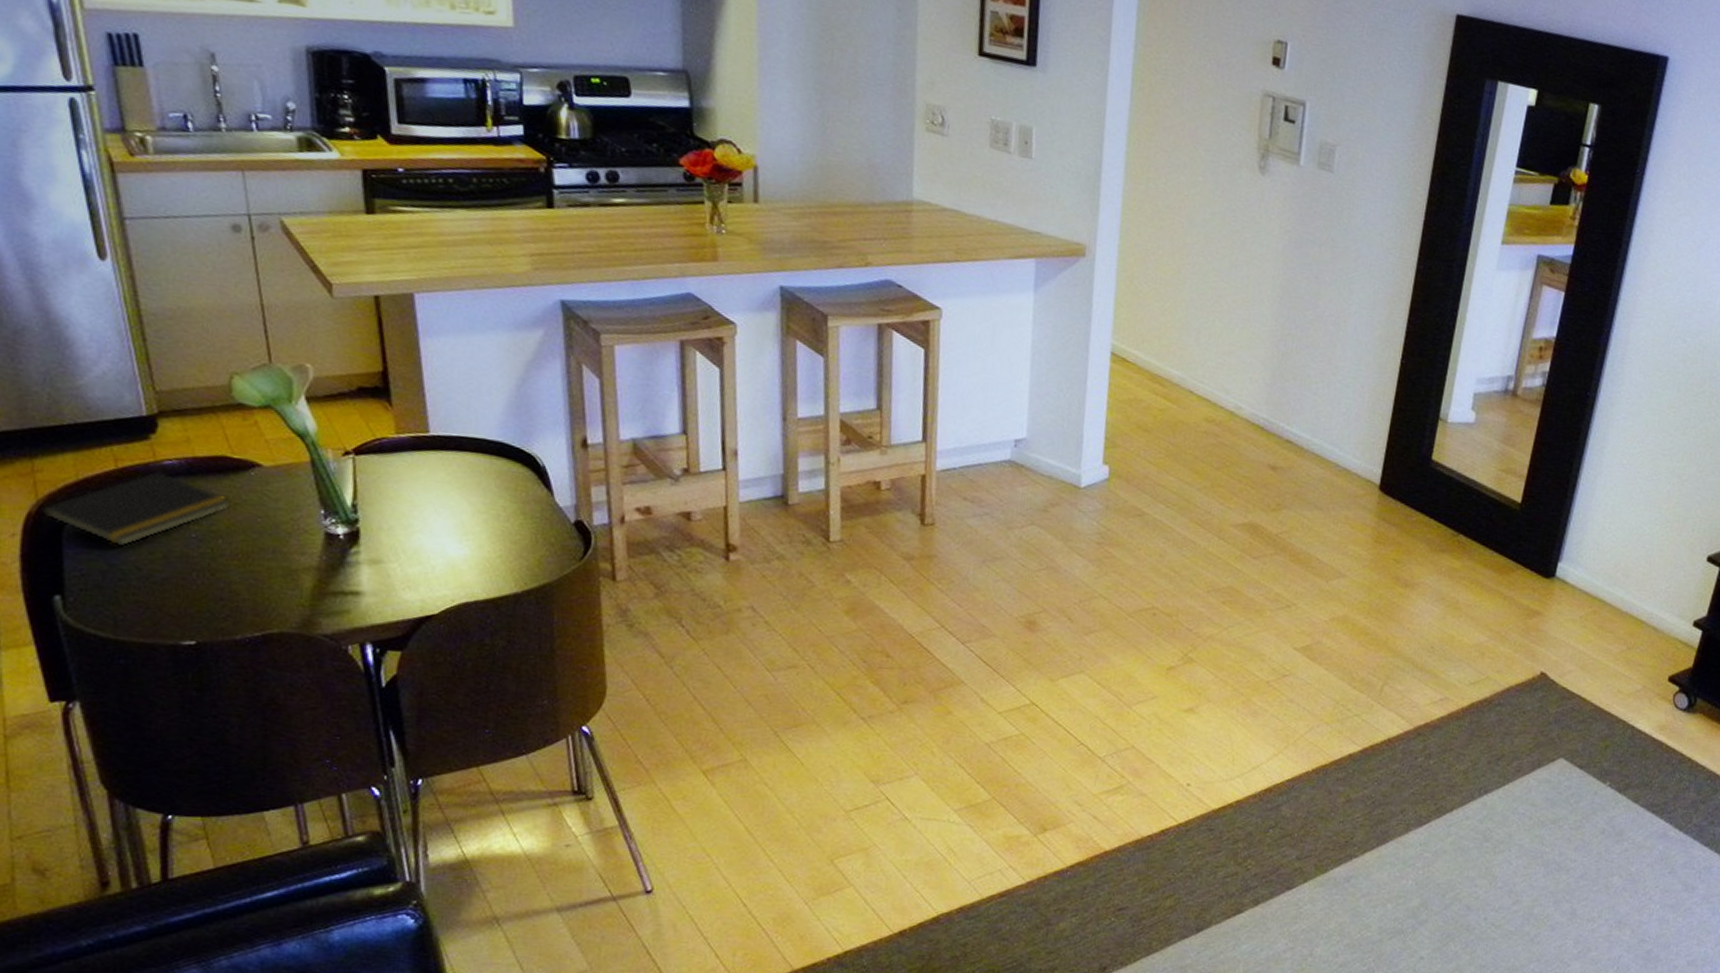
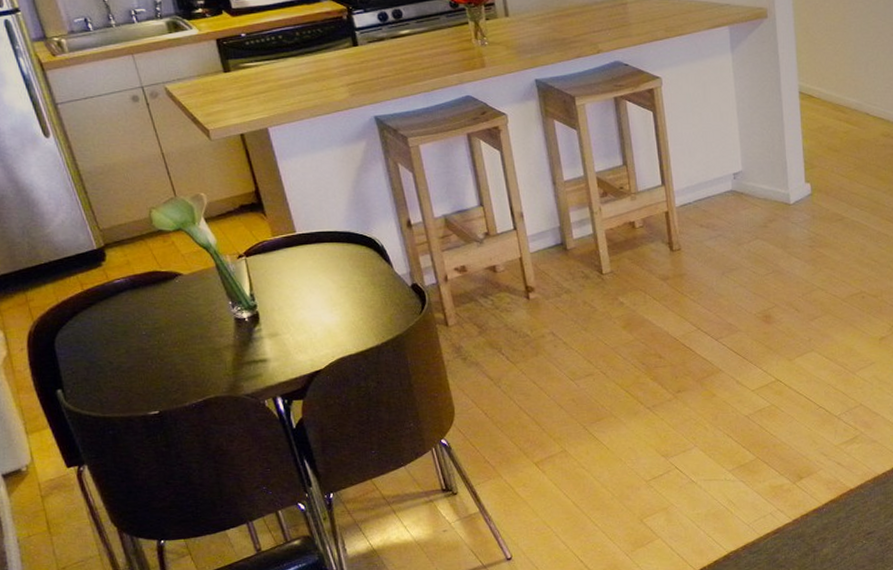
notepad: present [41,471,231,547] -> none [37,289,166,348]

